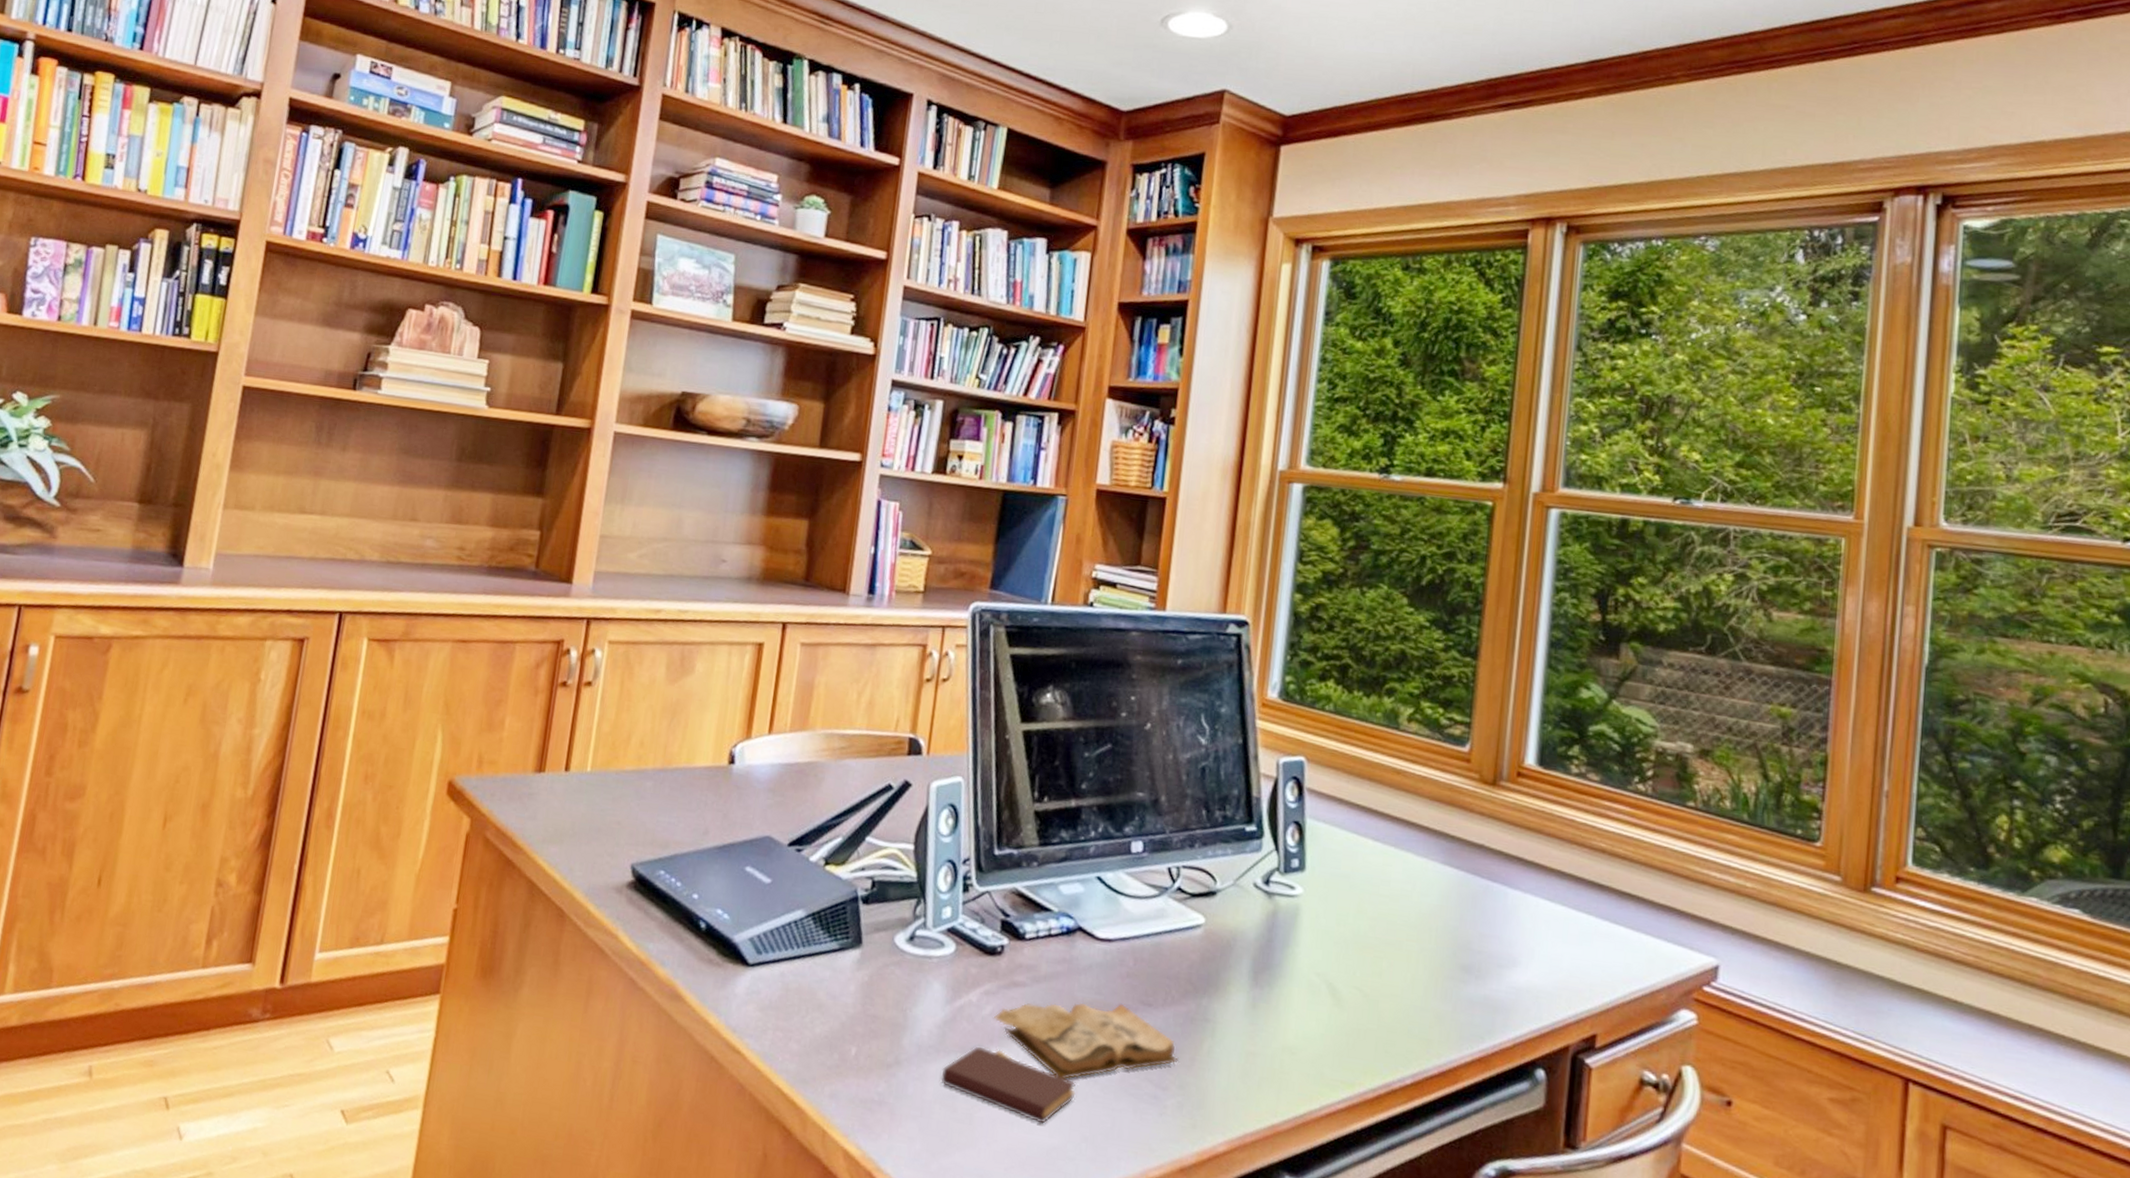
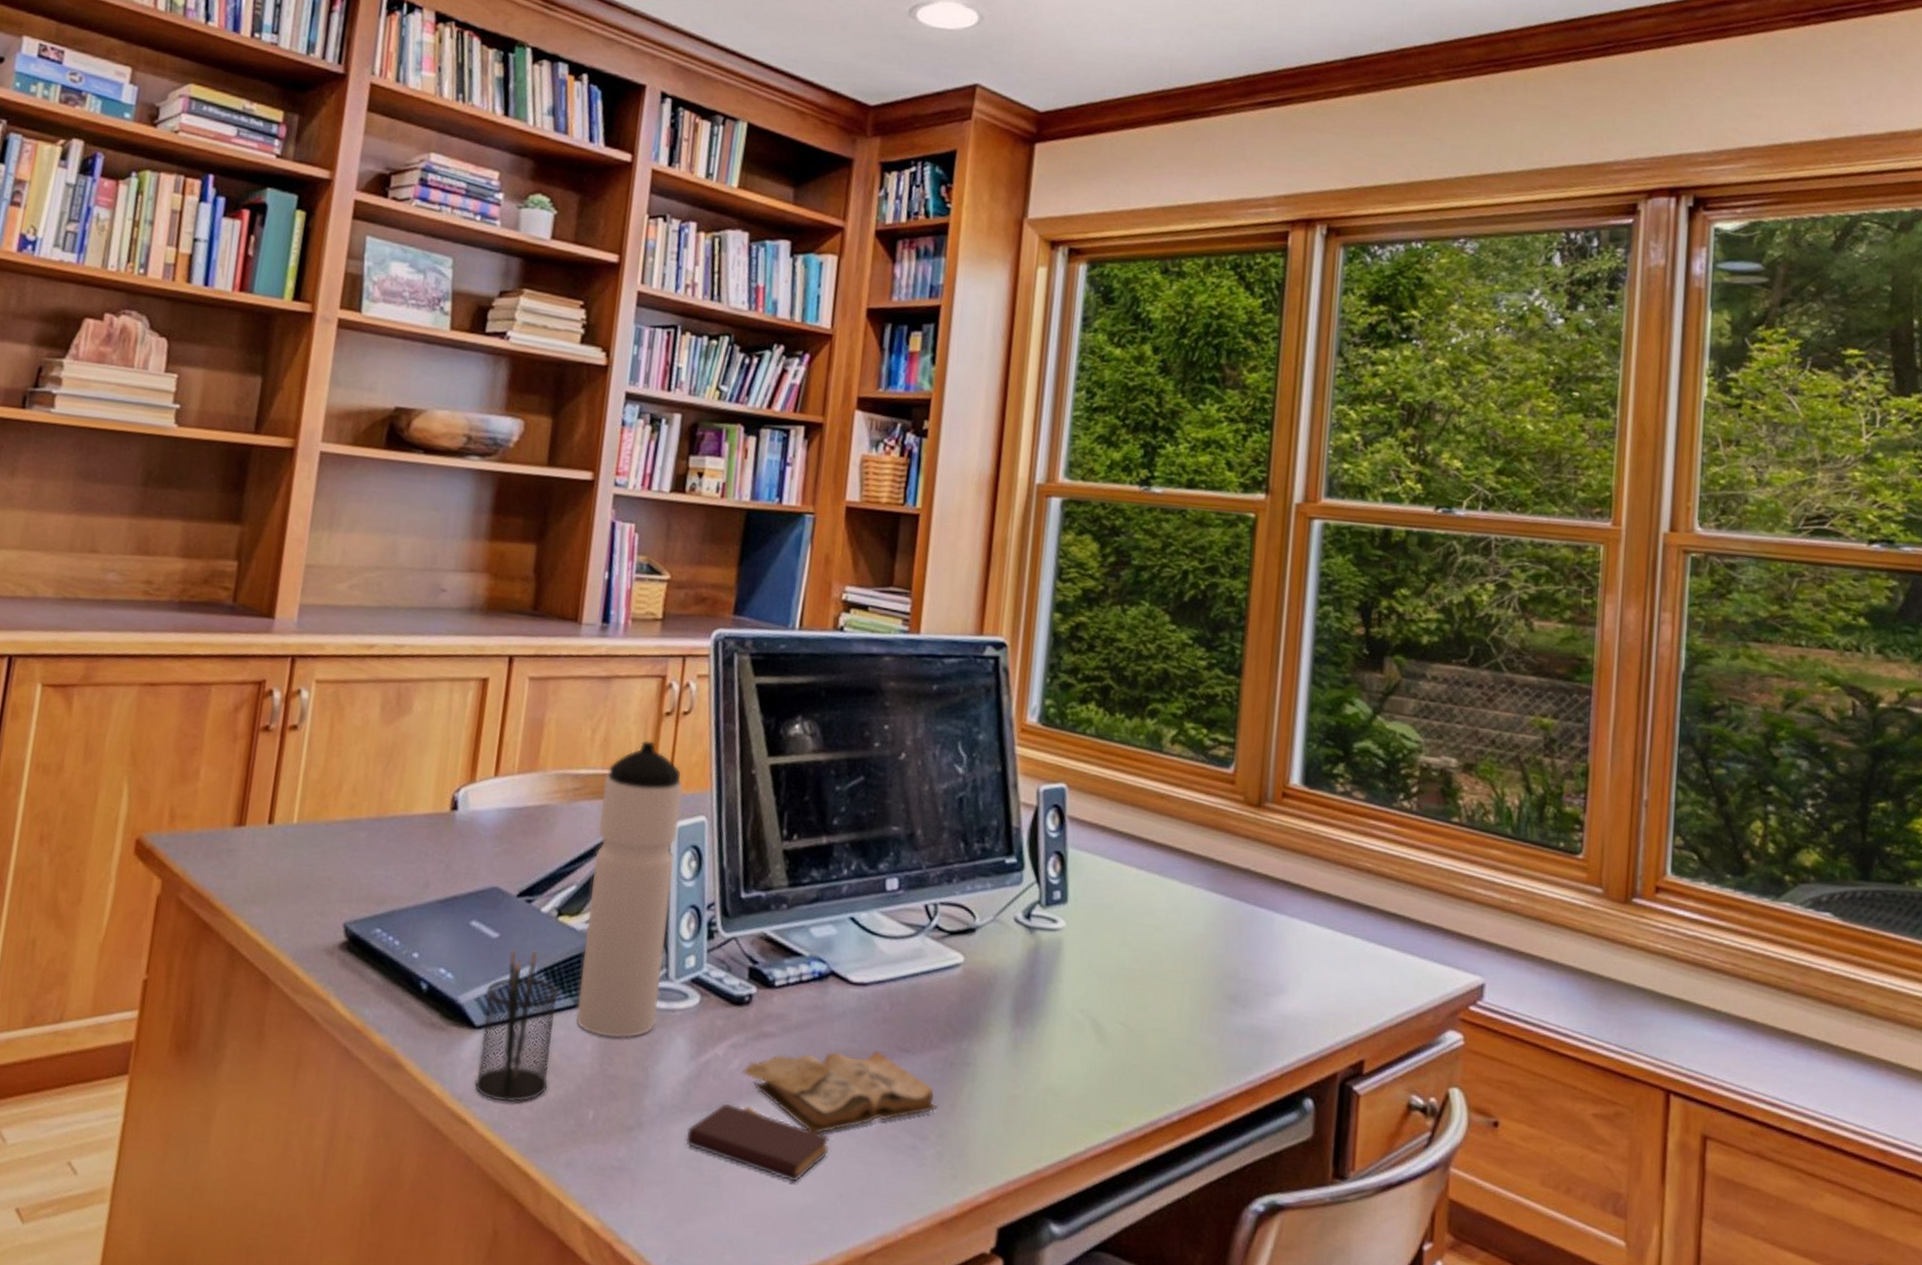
pencil holder: none [748,895,826,1036] -> present [475,949,559,1102]
water bottle: none [840,705,942,982] -> present [575,740,683,1039]

